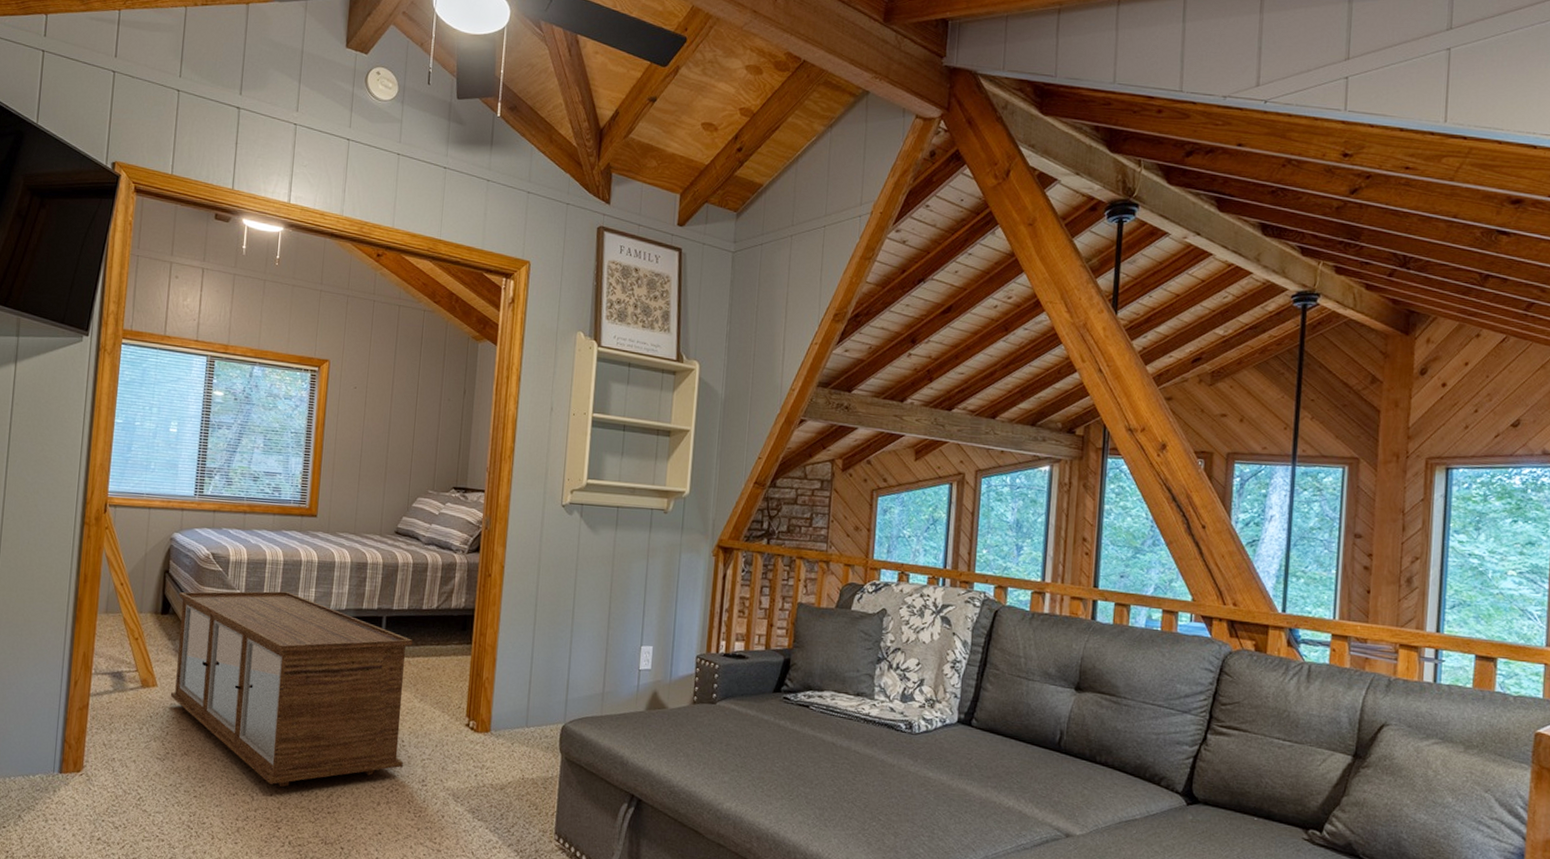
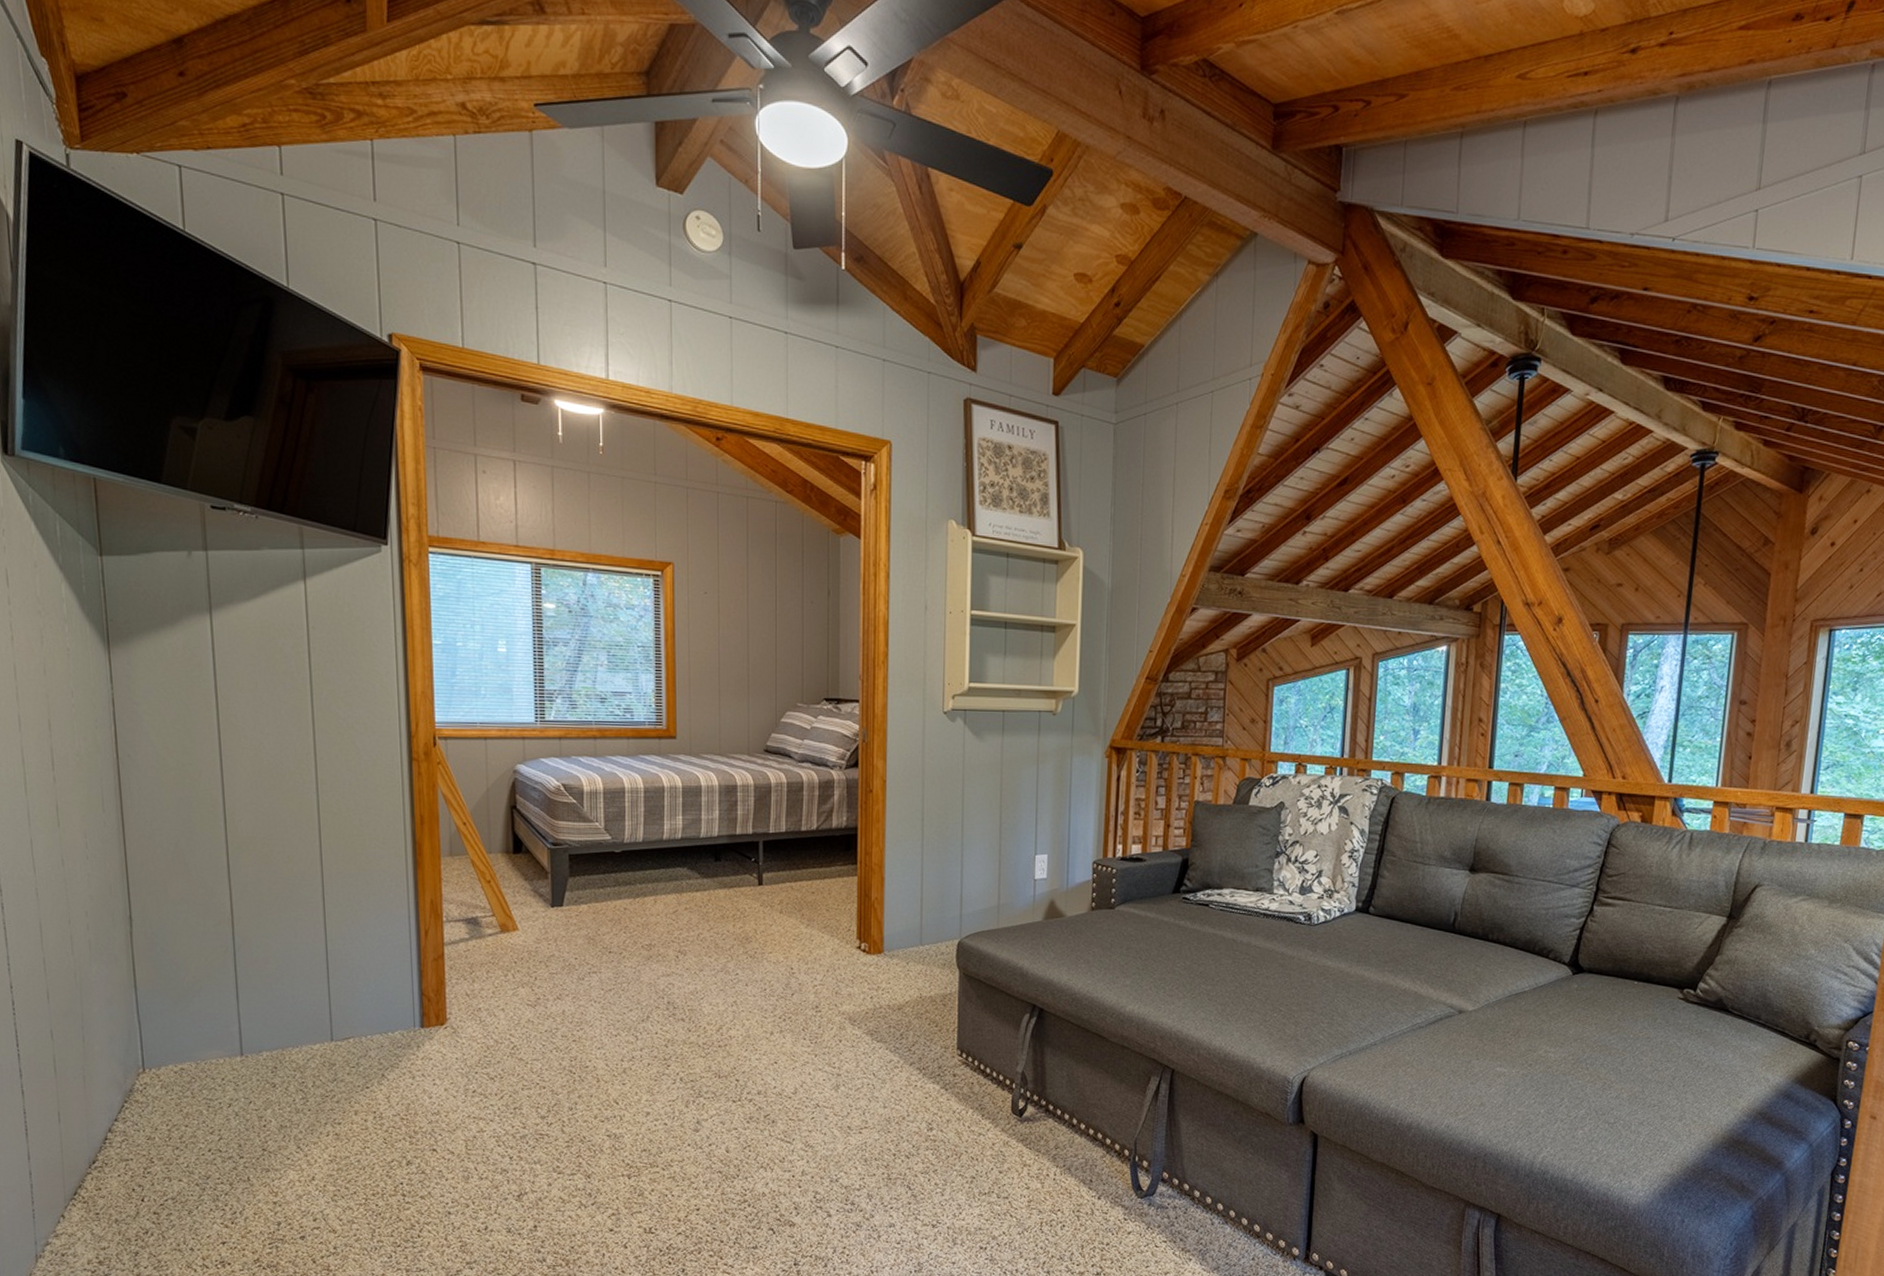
storage cabinet: present [170,591,413,788] -> none [530,821,794,1025]

